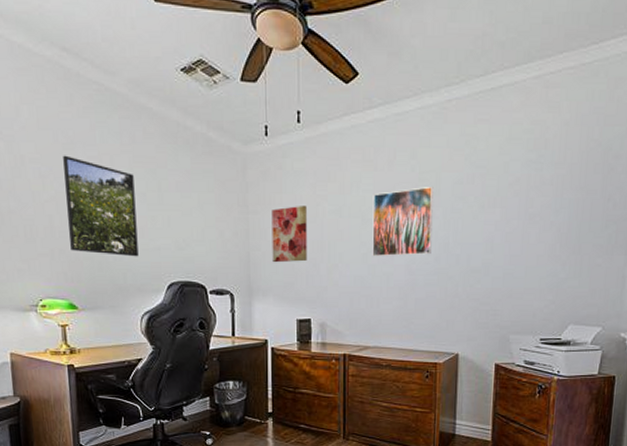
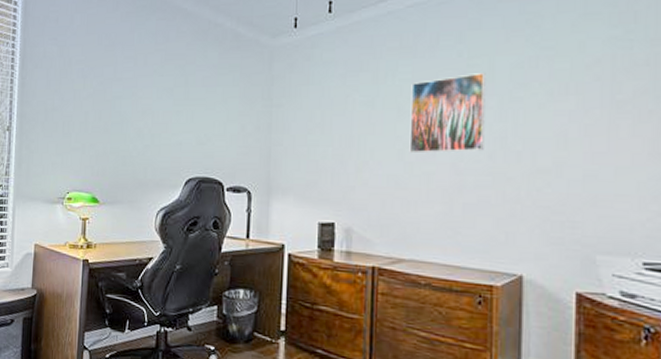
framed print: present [63,155,139,257] -> none [100,56,164,152]
wall art: present [271,205,307,263] -> none [295,96,335,159]

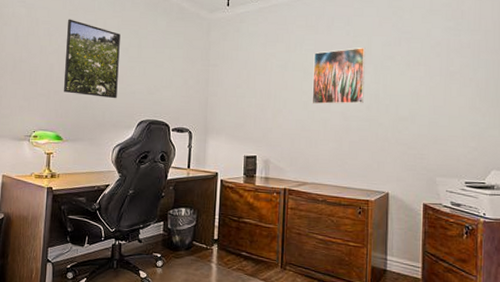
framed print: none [100,56,164,152] -> present [64,19,121,99]

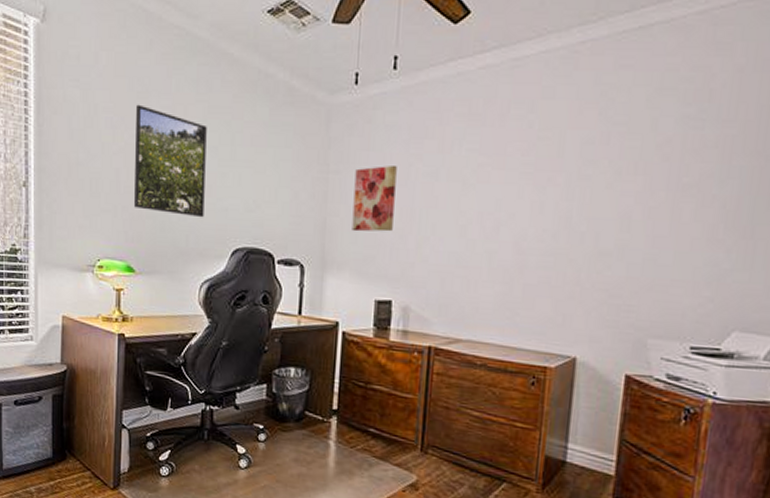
wall art: none [226,60,258,107] -> present [352,164,397,232]
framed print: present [312,47,366,105] -> none [472,145,556,231]

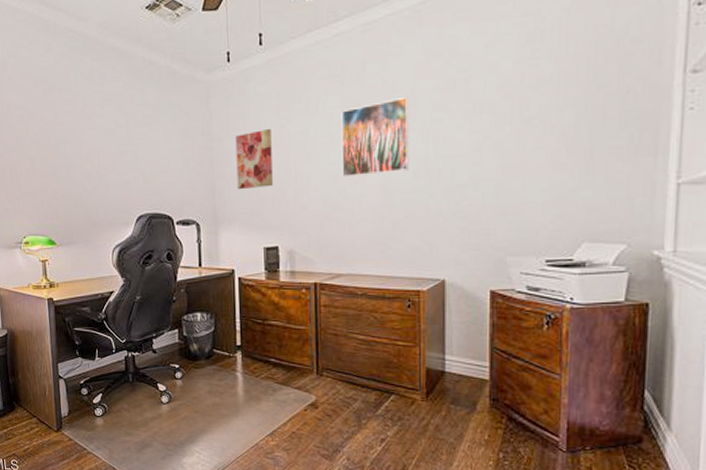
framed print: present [134,104,207,218] -> none [42,100,110,192]
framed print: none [472,145,556,231] -> present [341,96,409,178]

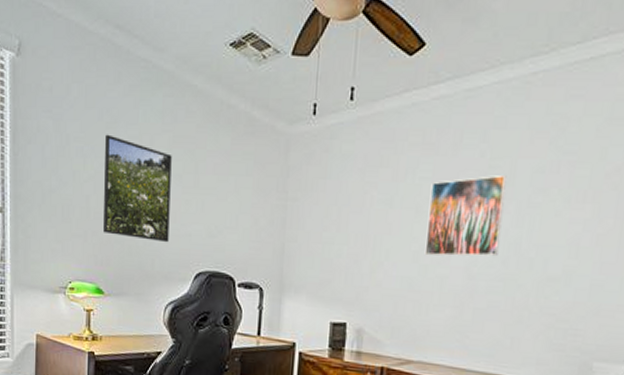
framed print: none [42,100,110,192] -> present [103,134,172,243]
wall art: present [235,128,273,190] -> none [309,192,353,257]

